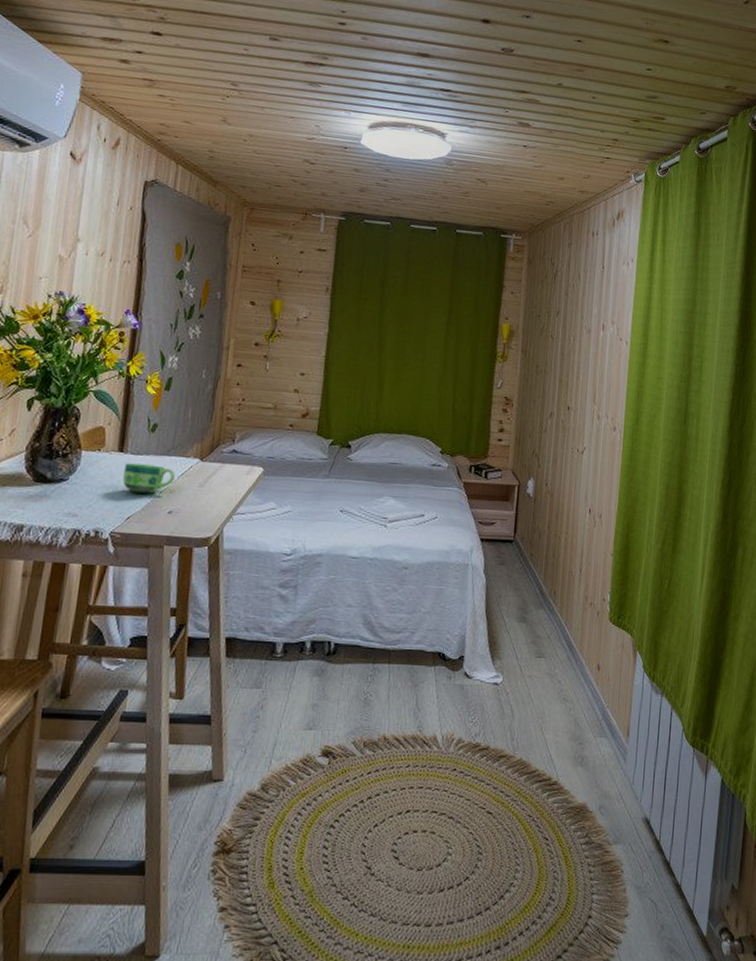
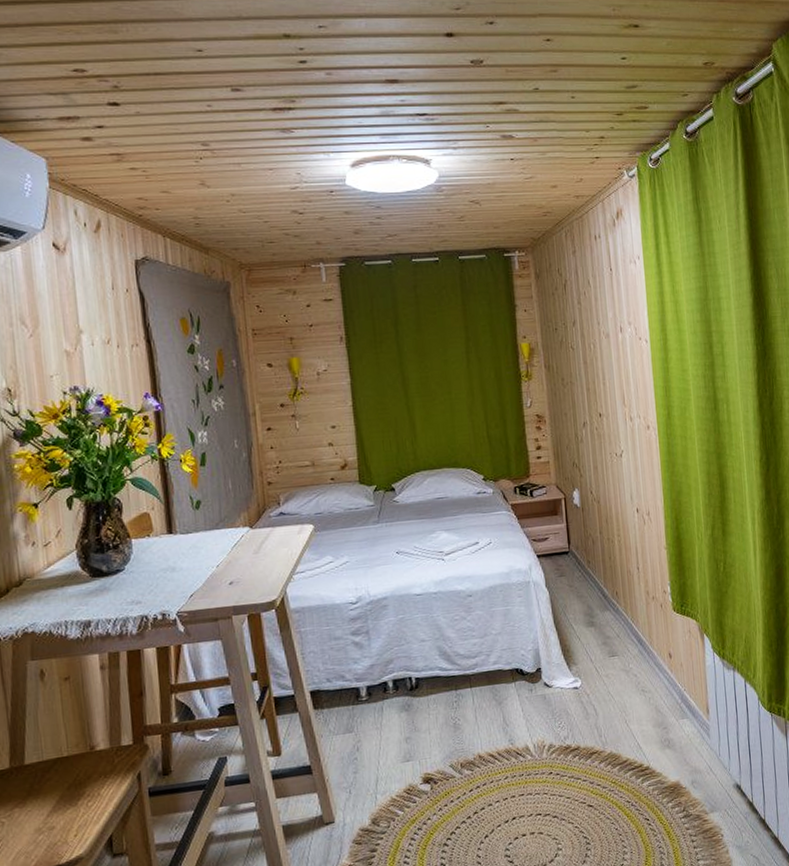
cup: present [123,463,176,494] -> none [177,540,229,570]

